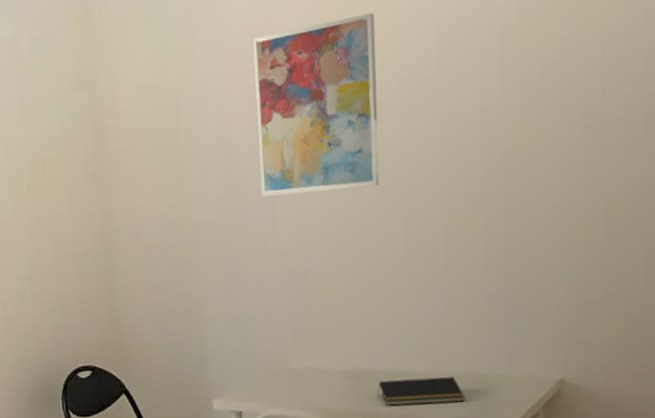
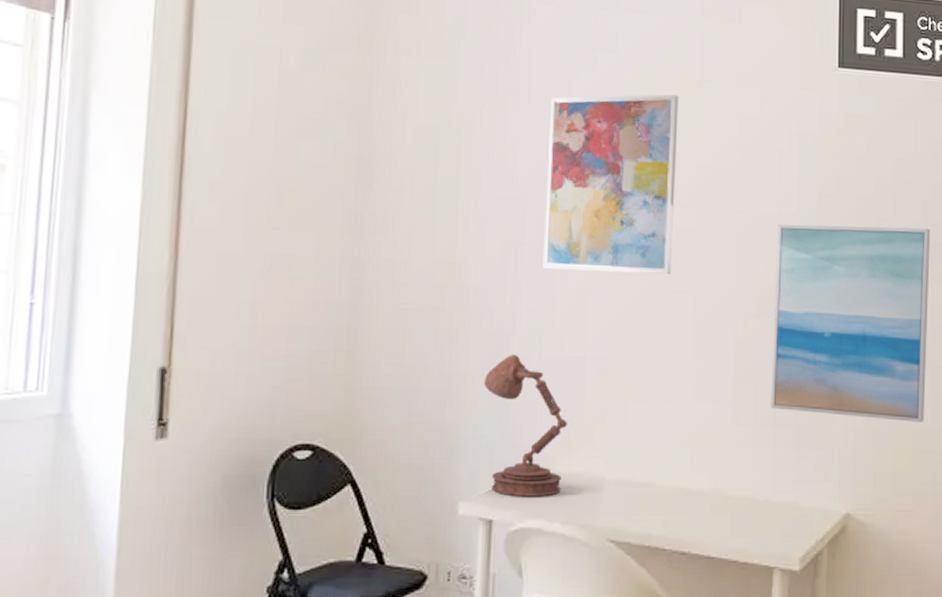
desk lamp: none [221,274,297,391] -> present [483,355,567,497]
notepad: present [377,376,465,406] -> none [652,497,747,531]
wall art: none [481,100,643,295] -> present [771,224,931,422]

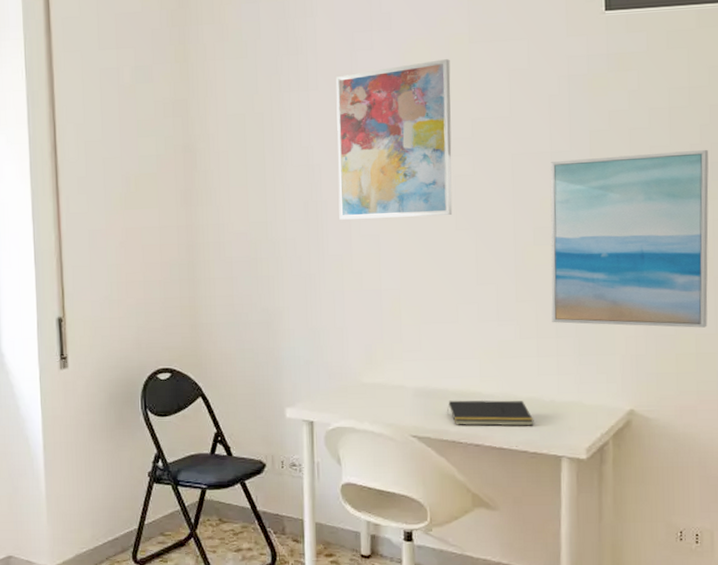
desk lamp: present [483,355,567,497] -> none [297,291,369,403]
notepad: none [652,497,747,531] -> present [447,400,534,427]

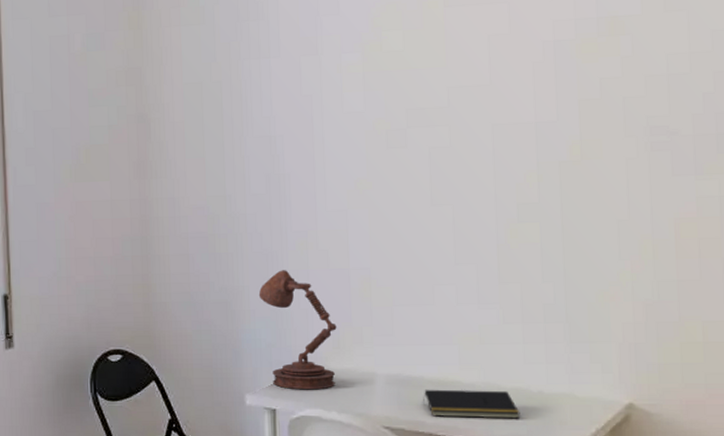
desk lamp: none [297,291,369,403] -> present [258,270,337,390]
wall art: present [335,59,453,220] -> none [299,24,427,194]
wall art: present [550,149,709,328] -> none [535,119,716,314]

